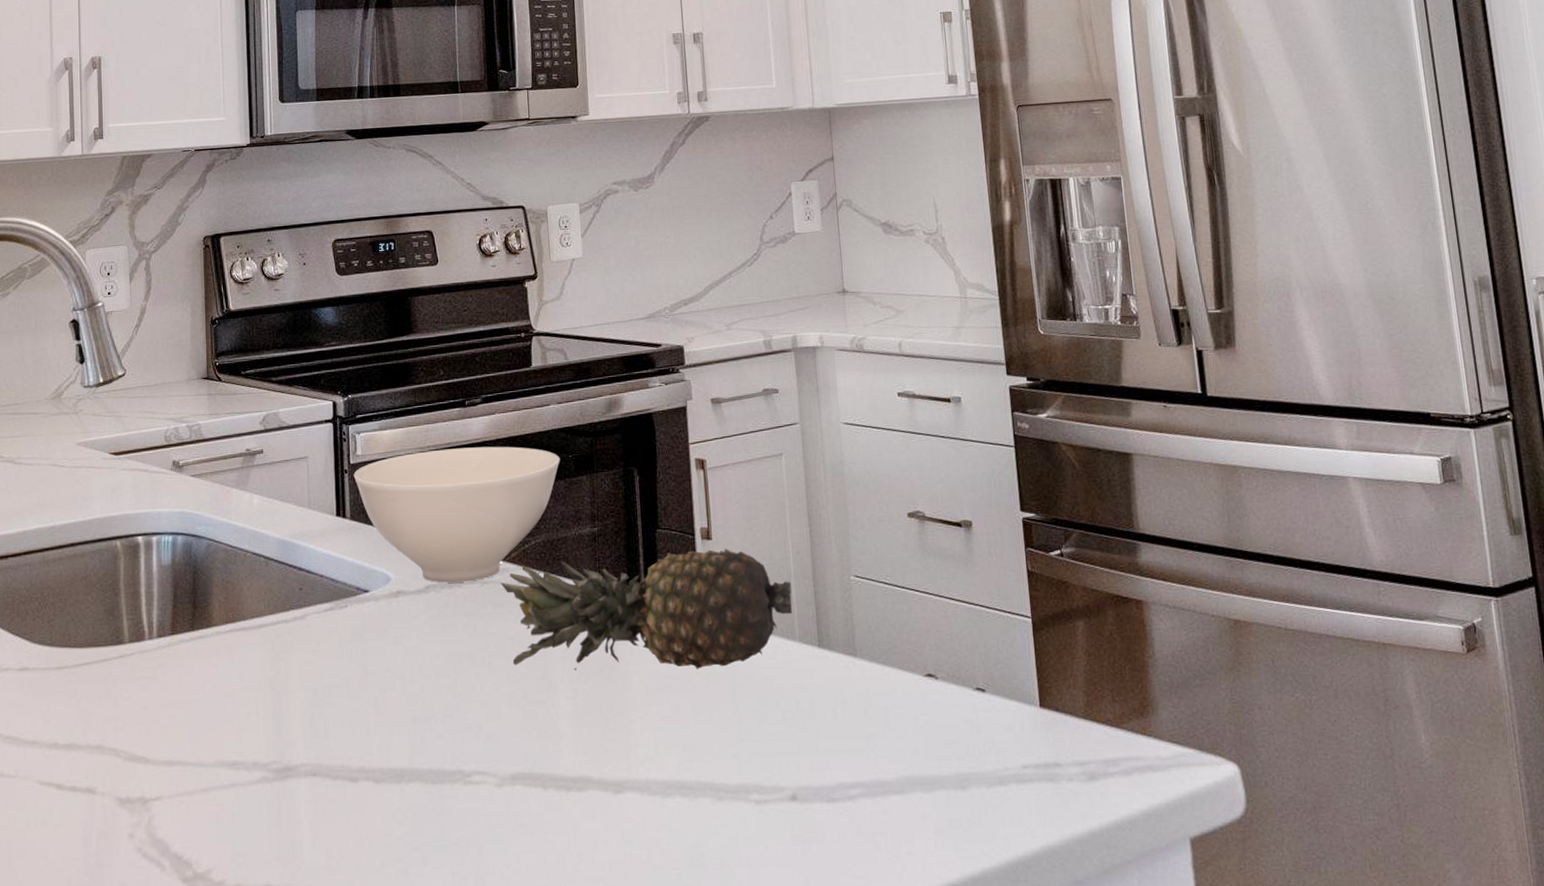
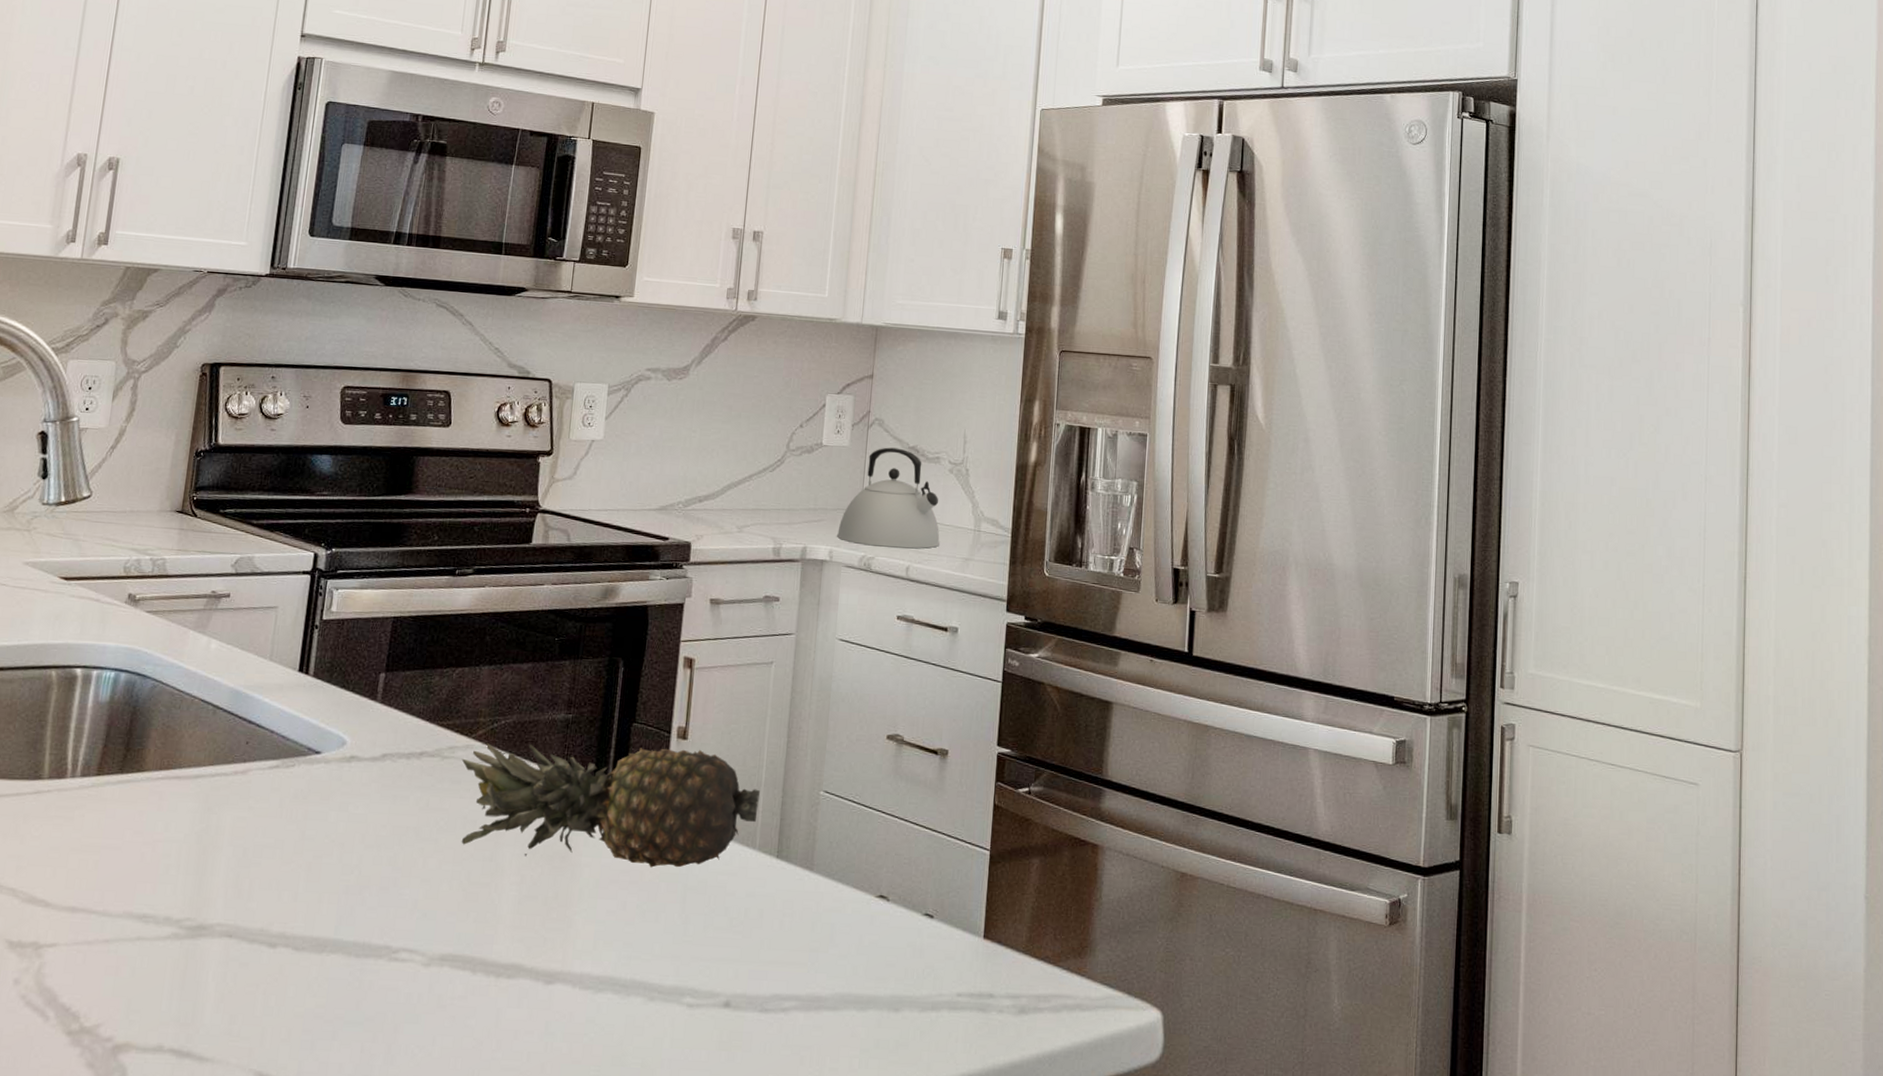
bowl: present [353,446,560,583] -> none [323,616,546,755]
kettle: none [824,226,928,327] -> present [837,447,940,549]

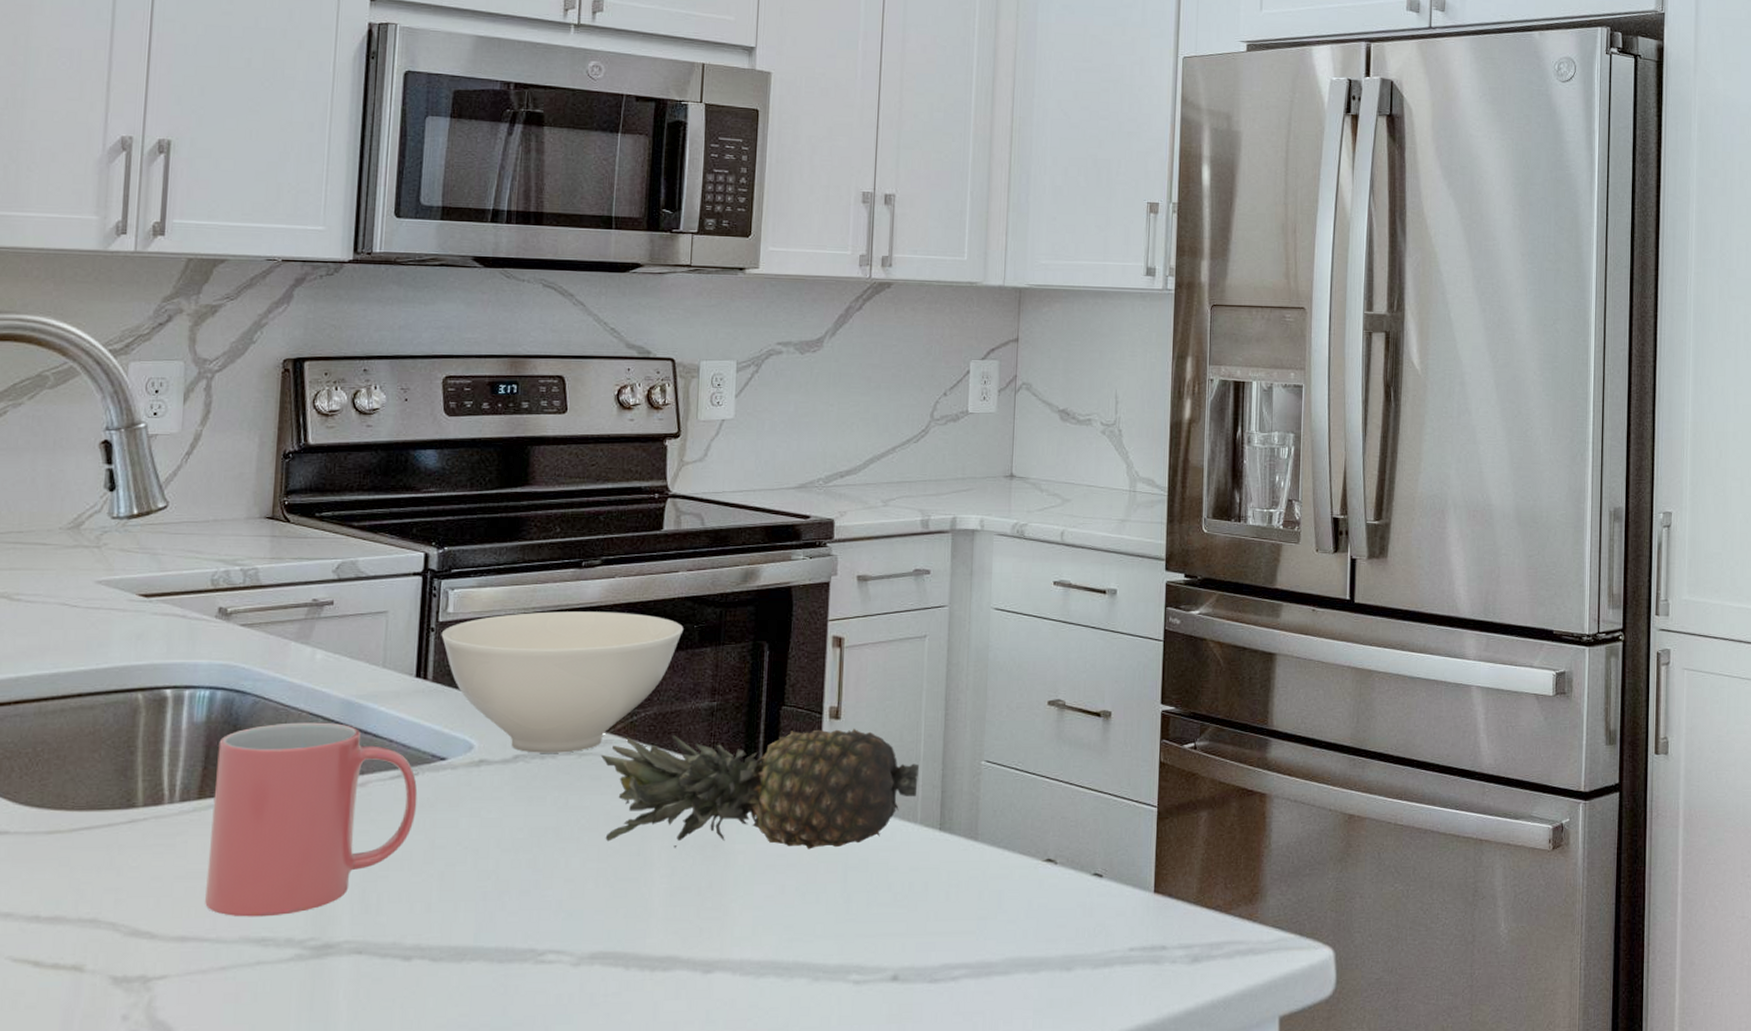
mug: none [95,707,293,894] -> present [205,722,418,917]
bowl: none [323,616,546,755] -> present [441,611,684,753]
kettle: present [837,447,940,549] -> none [988,411,1095,513]

